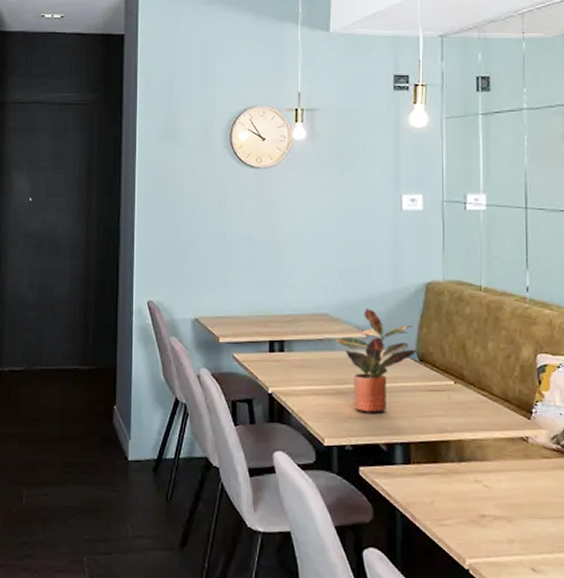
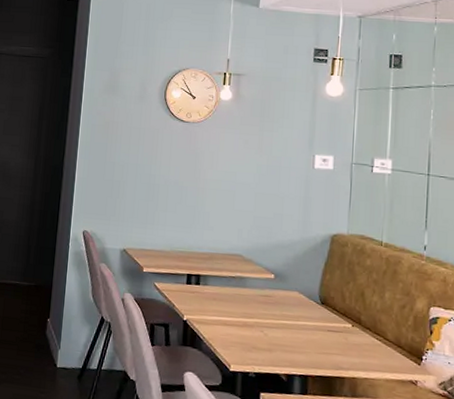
potted plant: present [336,308,419,413] -> none [247,253,322,347]

